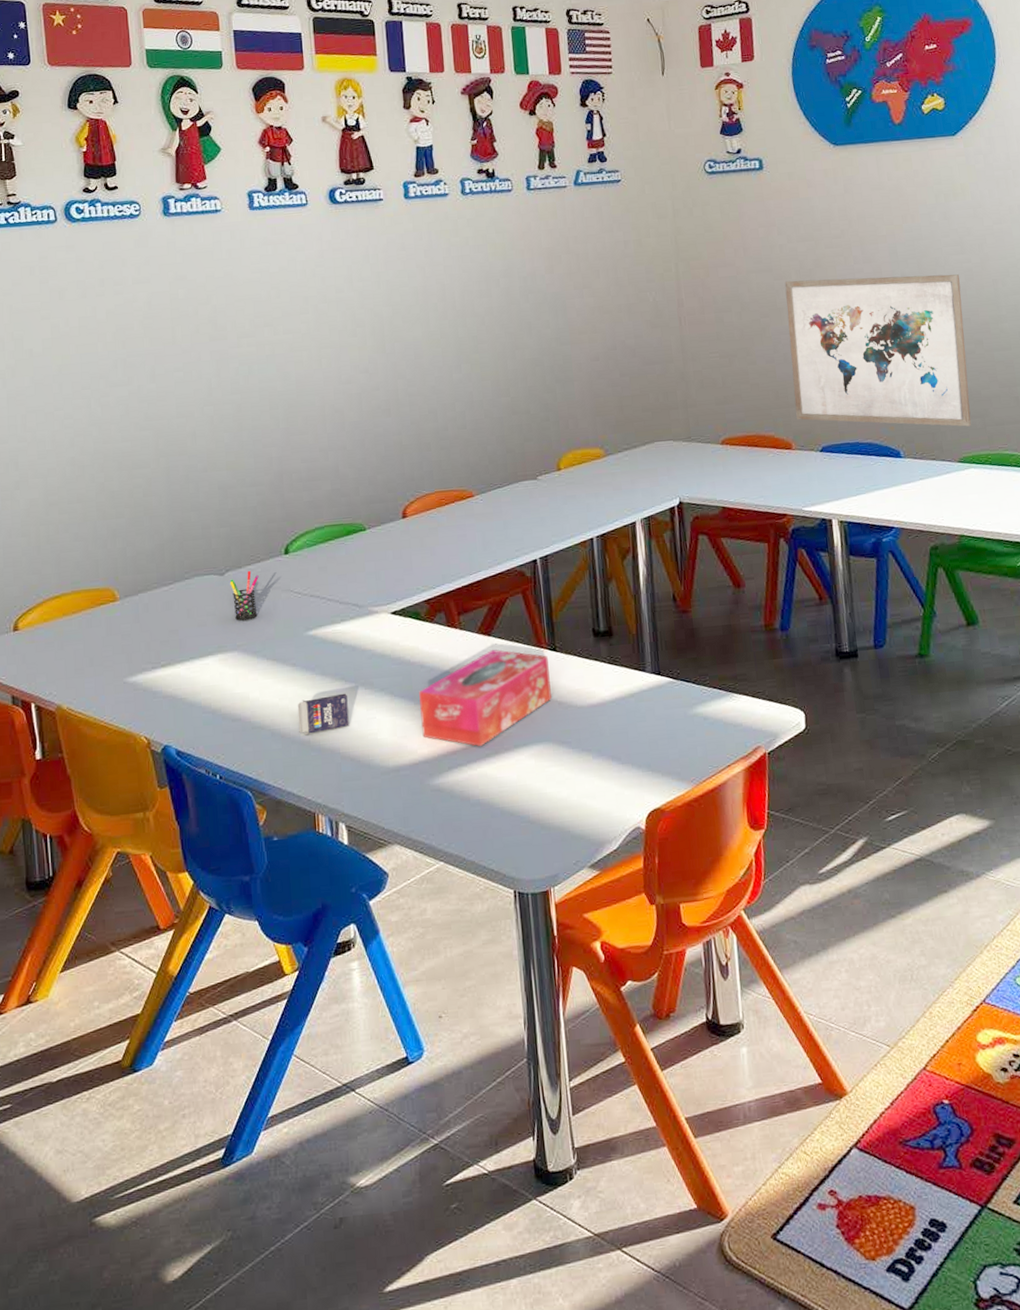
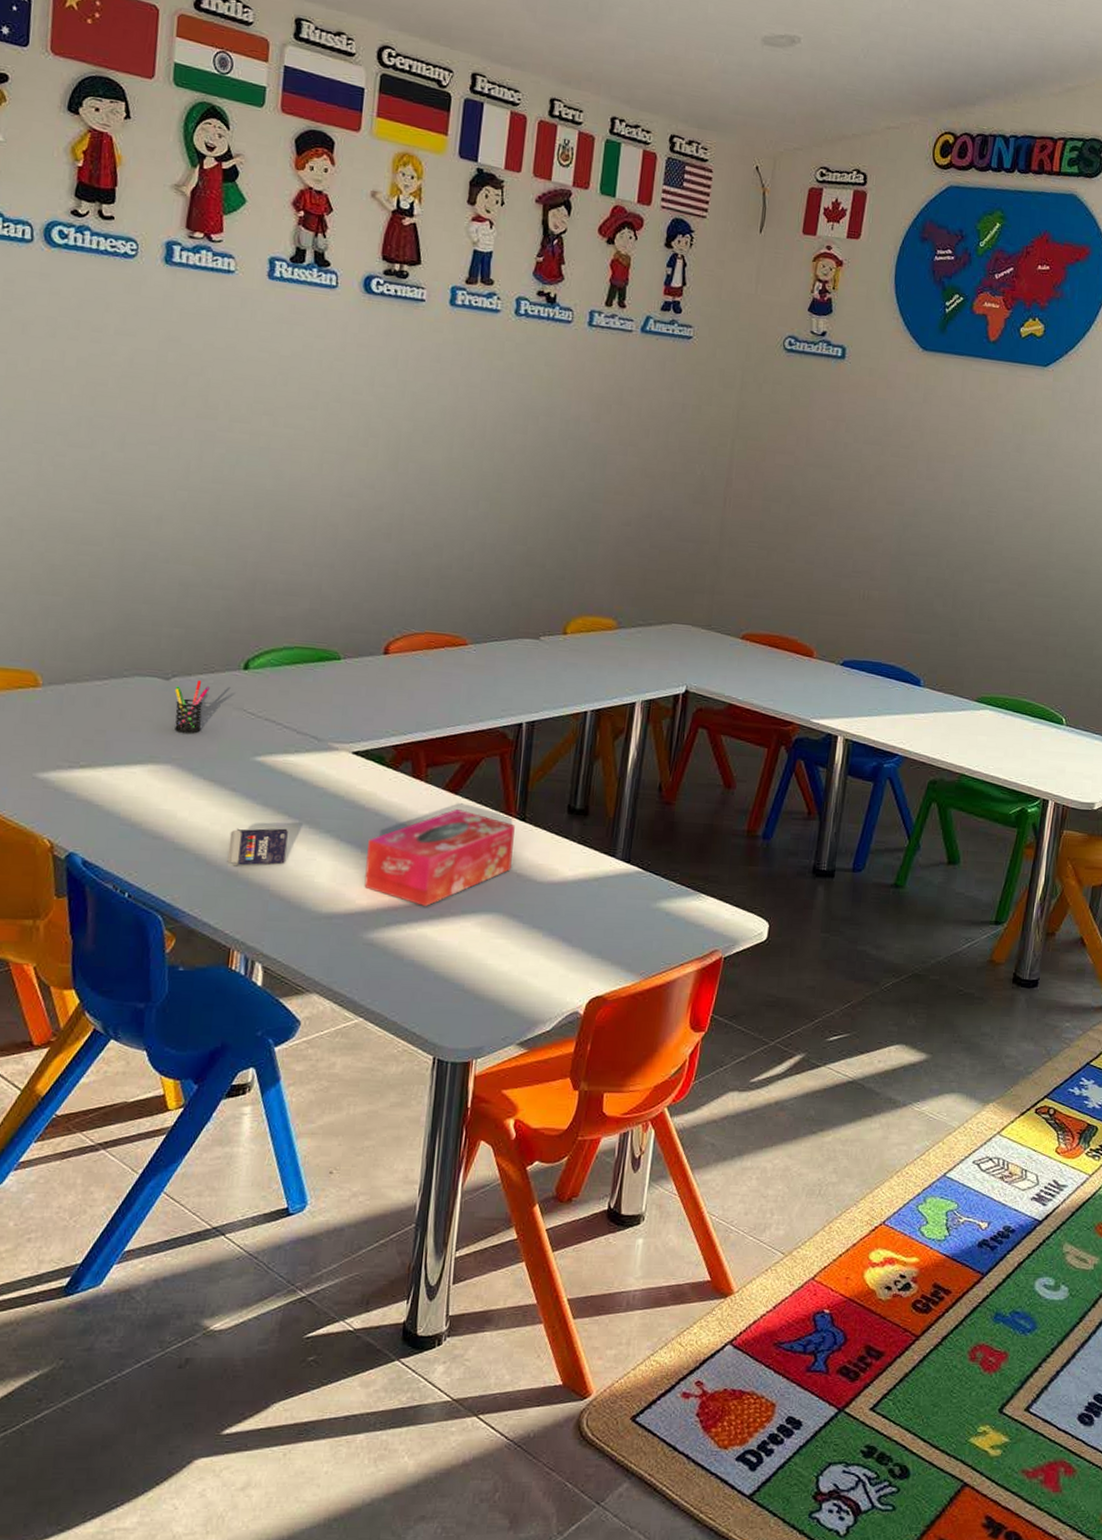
wall art: present [784,274,972,427] -> none [823,482,1019,668]

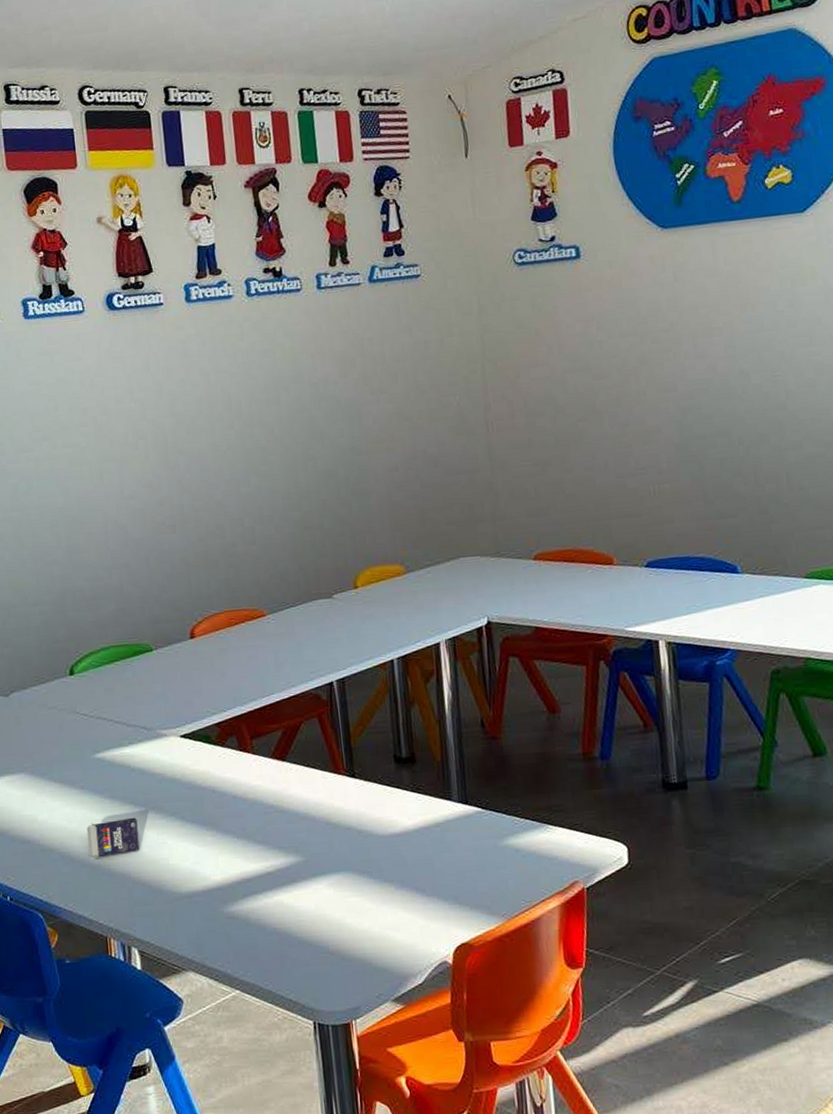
pen holder: present [174,679,210,734] -> none [15,691,44,743]
tissue box: present [364,809,515,906] -> none [211,775,351,874]

